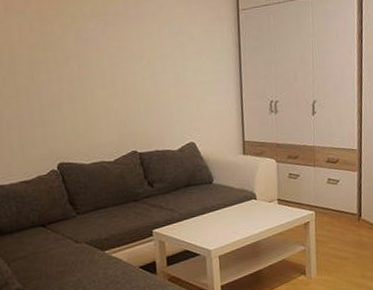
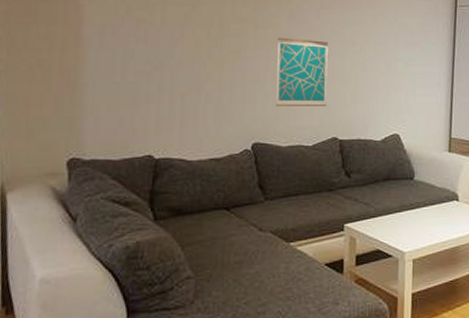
wall art: none [68,58,123,127] -> present [275,37,329,106]

